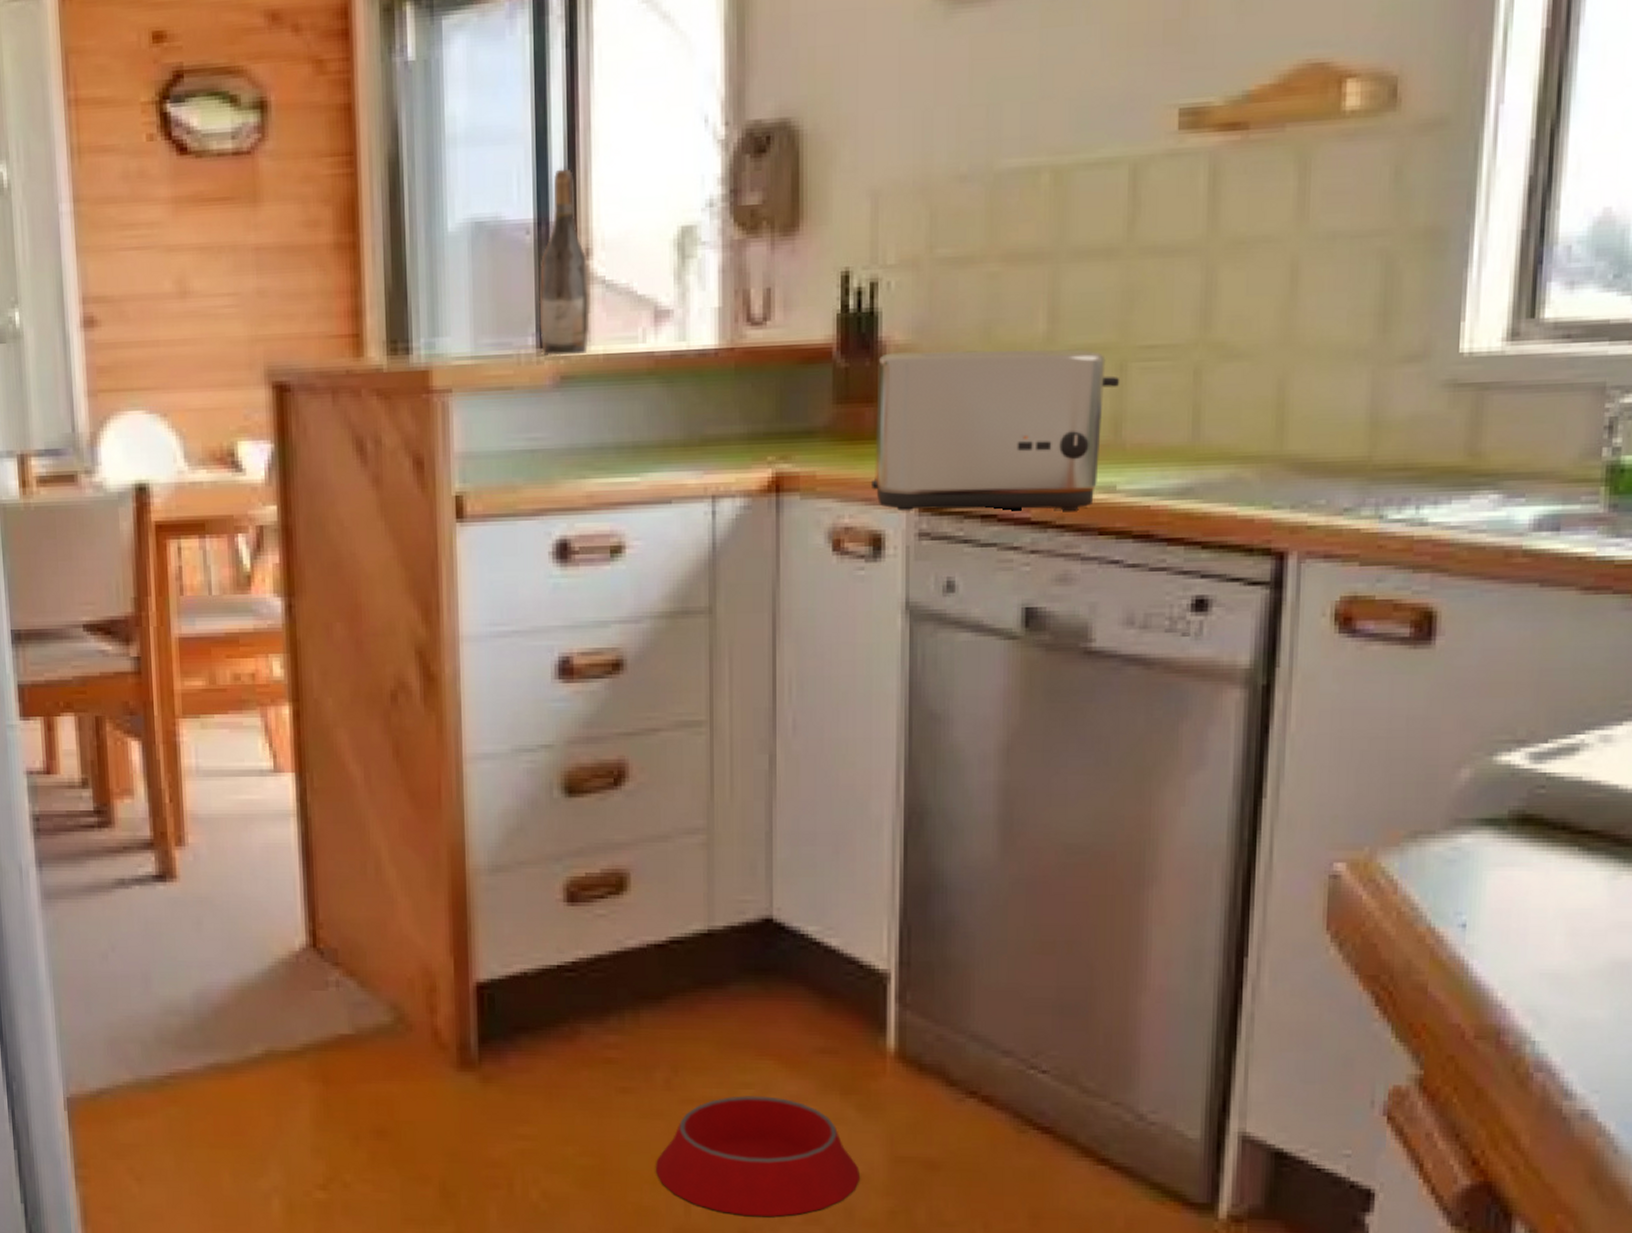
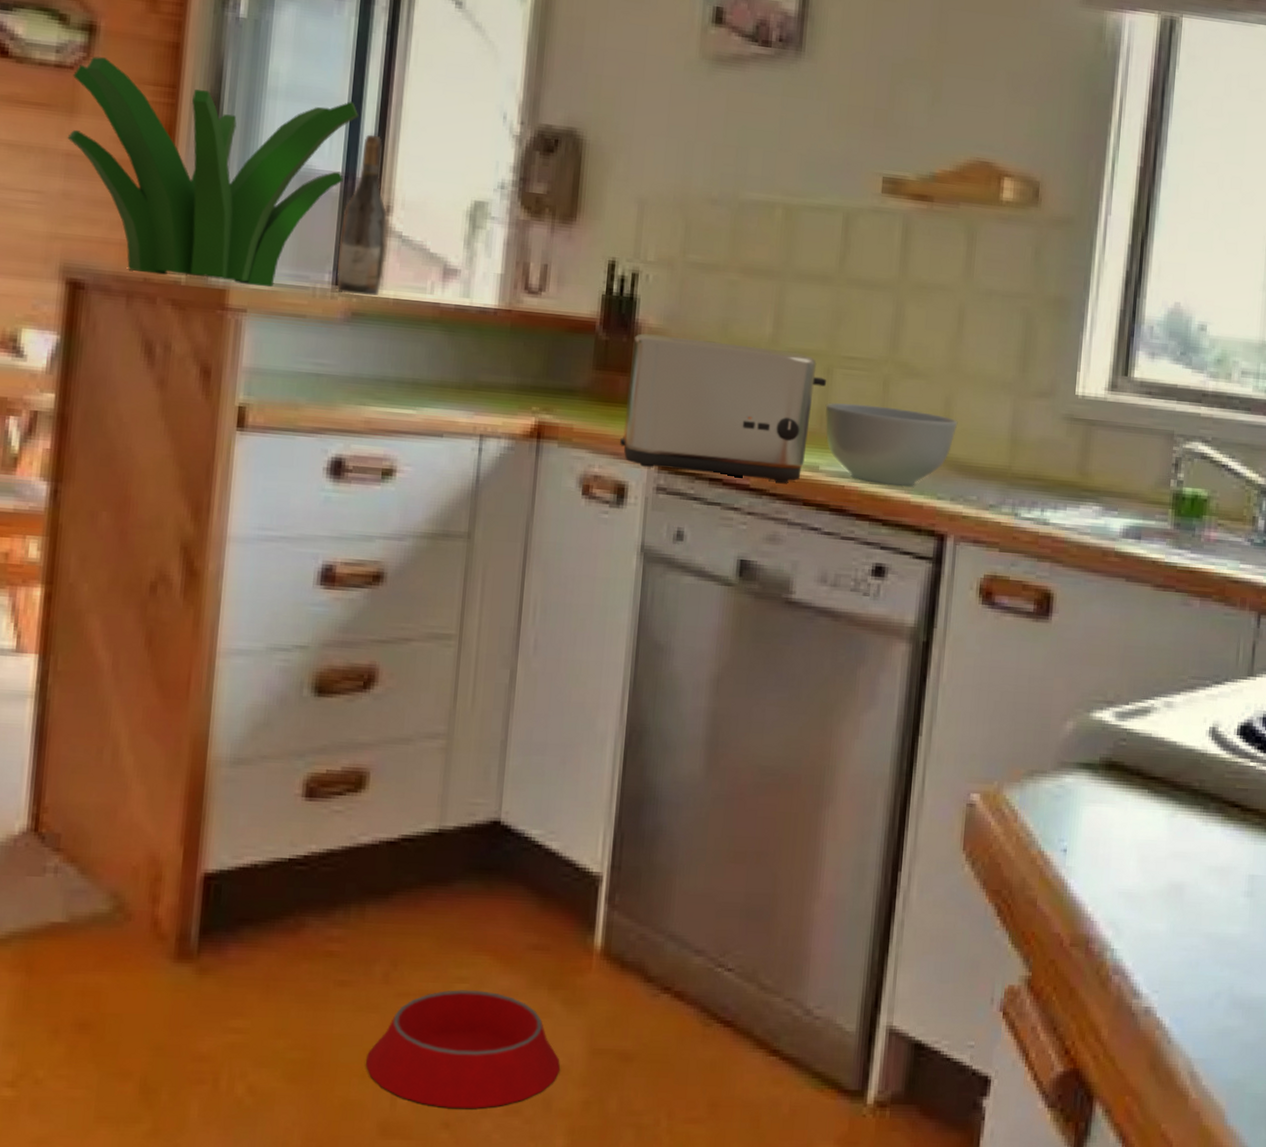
plant: none [251,134,545,365] -> present [67,56,359,288]
bowl: none [1120,401,1296,499] -> present [825,402,958,486]

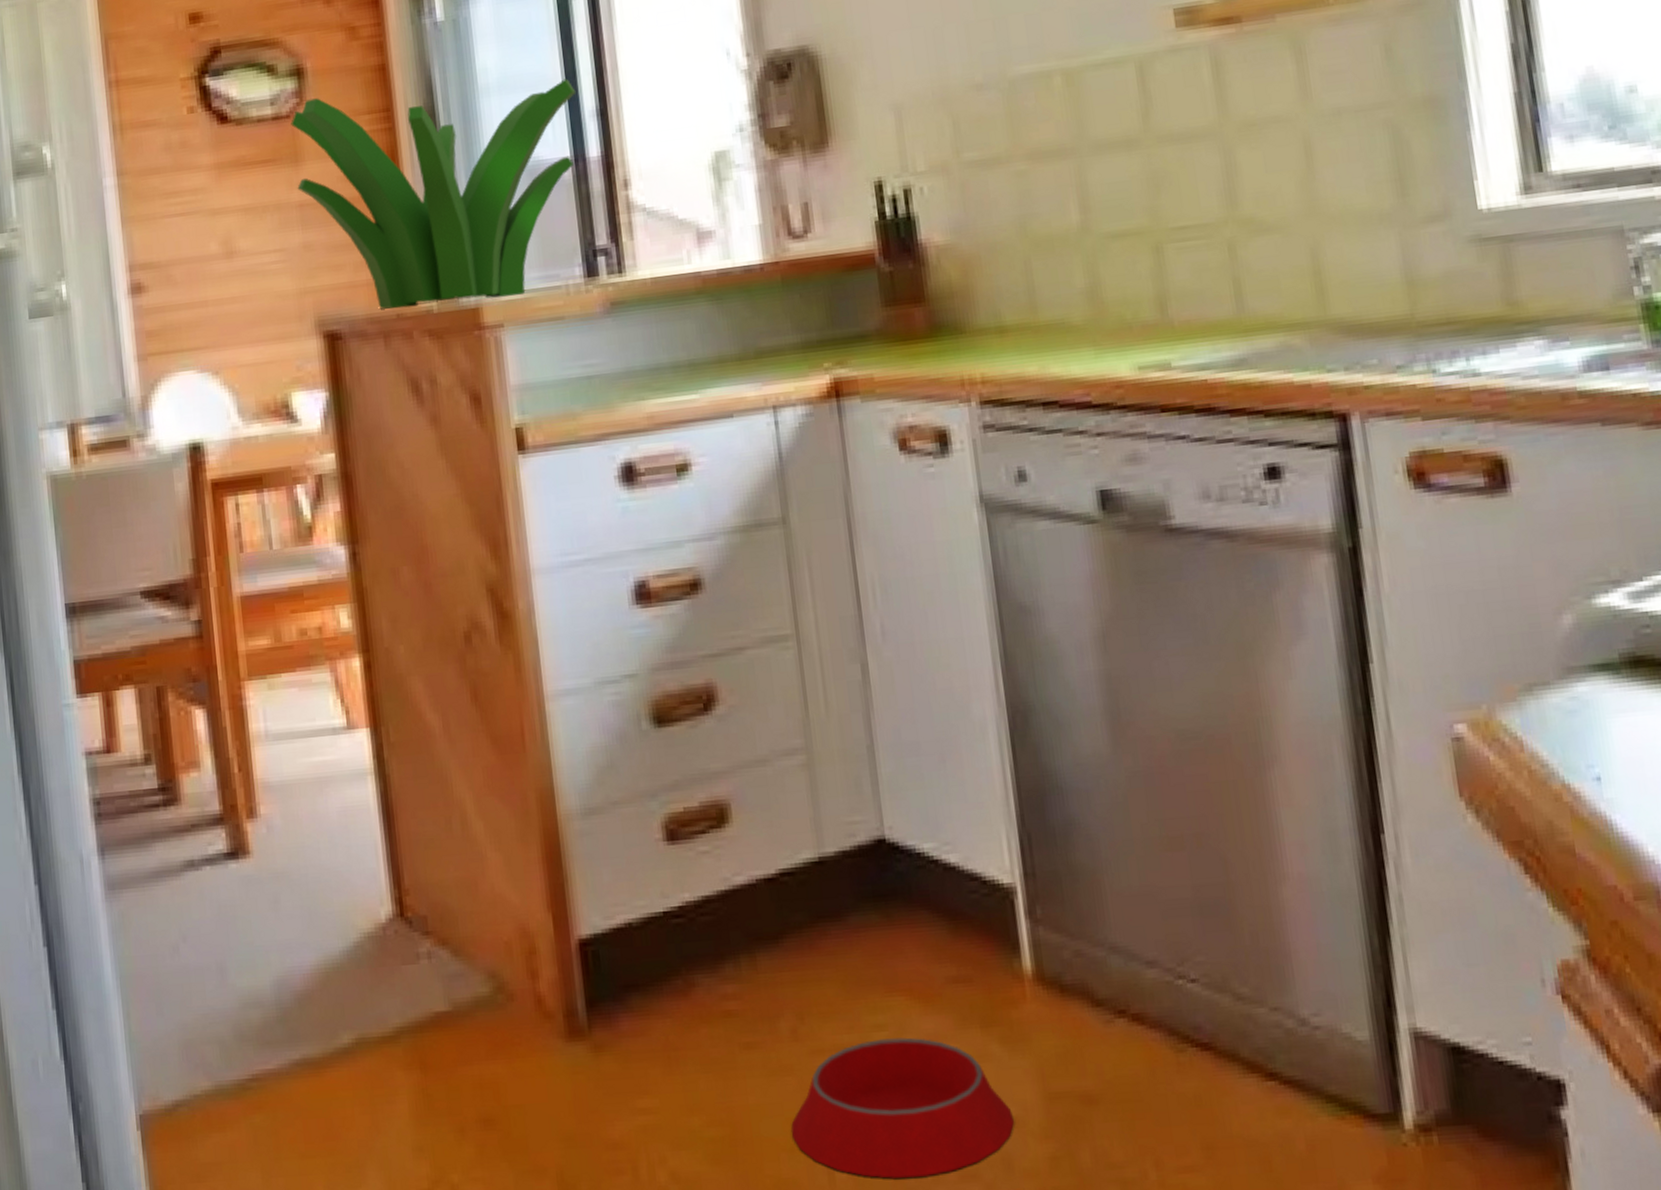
wine bottle: present [337,134,388,296] -> none [581,108,635,284]
toaster: present [620,333,827,483] -> none [921,235,1159,406]
bowl: present [825,402,958,486] -> none [1162,271,1333,369]

